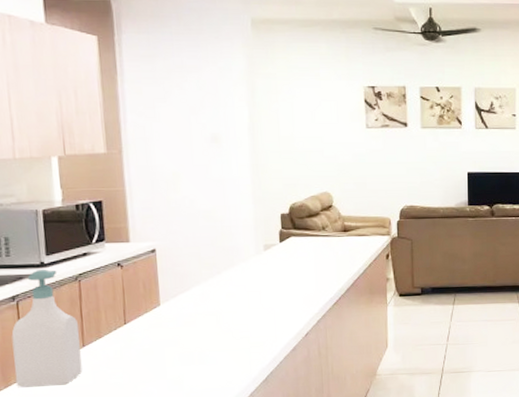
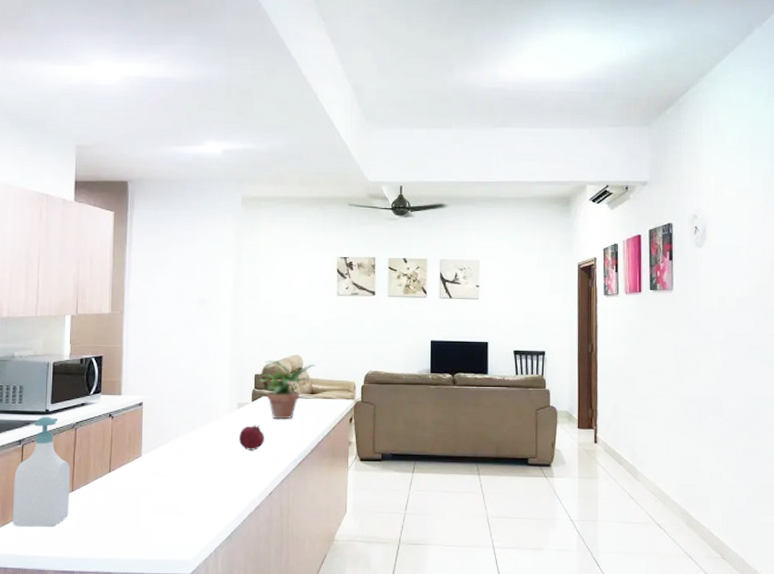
fruit: none [268,264,297,293] -> present [239,423,265,450]
potted plant: none [285,198,348,260] -> present [258,360,317,420]

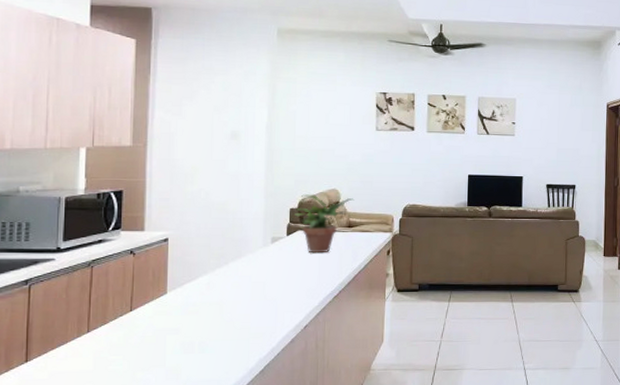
soap bottle: present [12,416,71,526] -> none [17,254,86,371]
fruit: present [239,423,265,450] -> none [273,257,301,285]

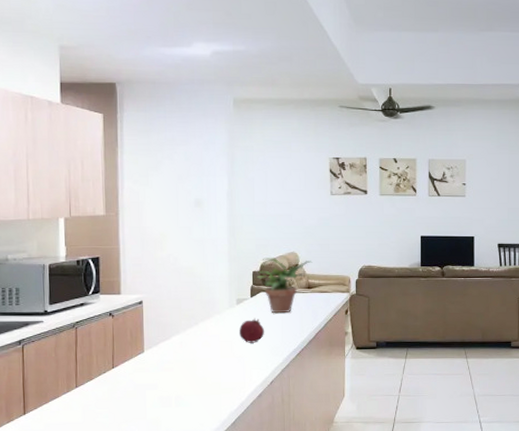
fruit: none [273,257,301,285] -> present [240,317,265,343]

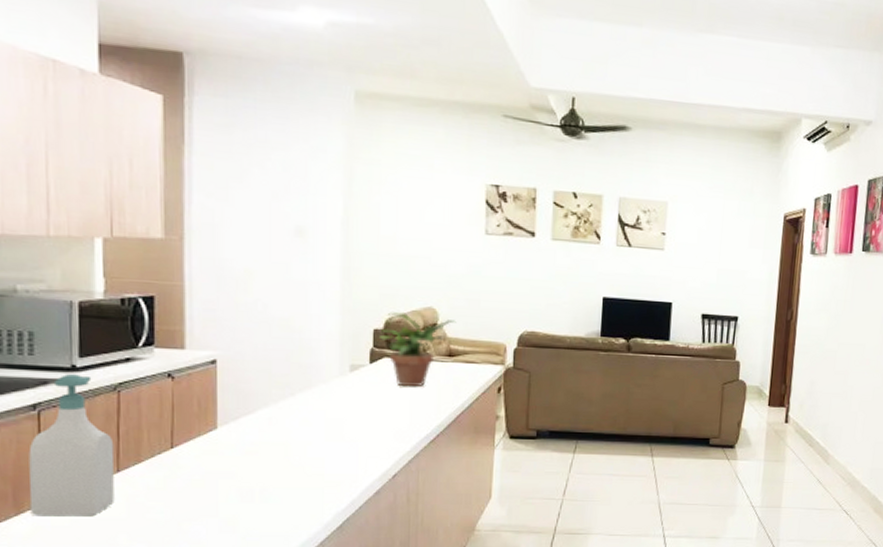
soap bottle: none [16,316,74,422] -> present [28,373,115,515]
fruit: present [240,317,265,343] -> none [353,390,388,424]

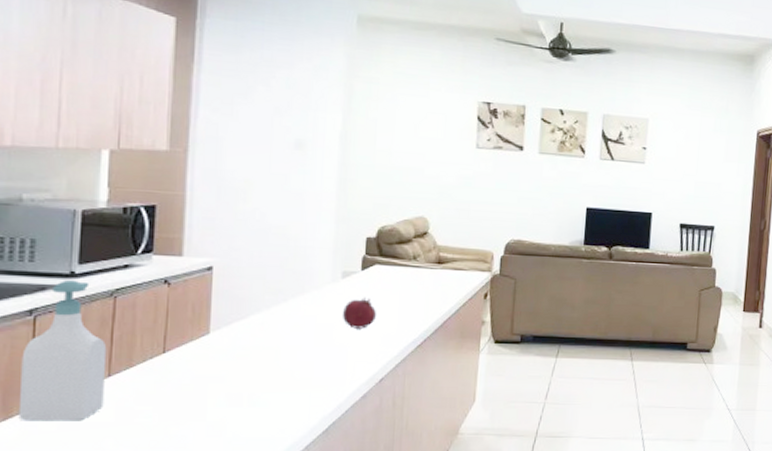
fruit: none [353,390,388,424] -> present [343,296,377,329]
potted plant: present [378,312,457,387] -> none [370,221,446,293]

